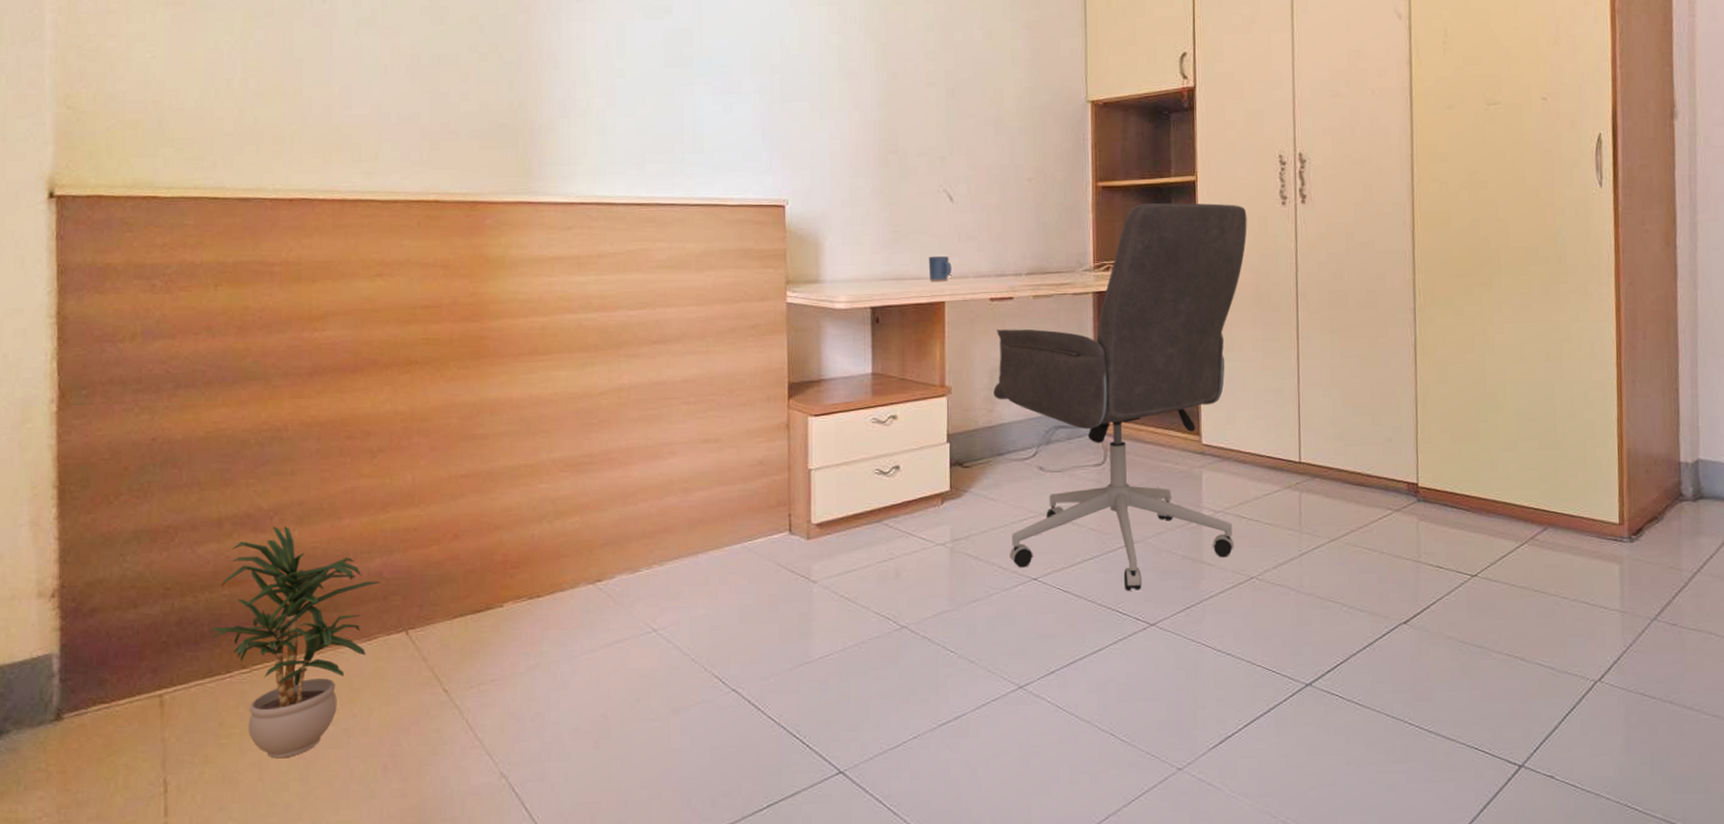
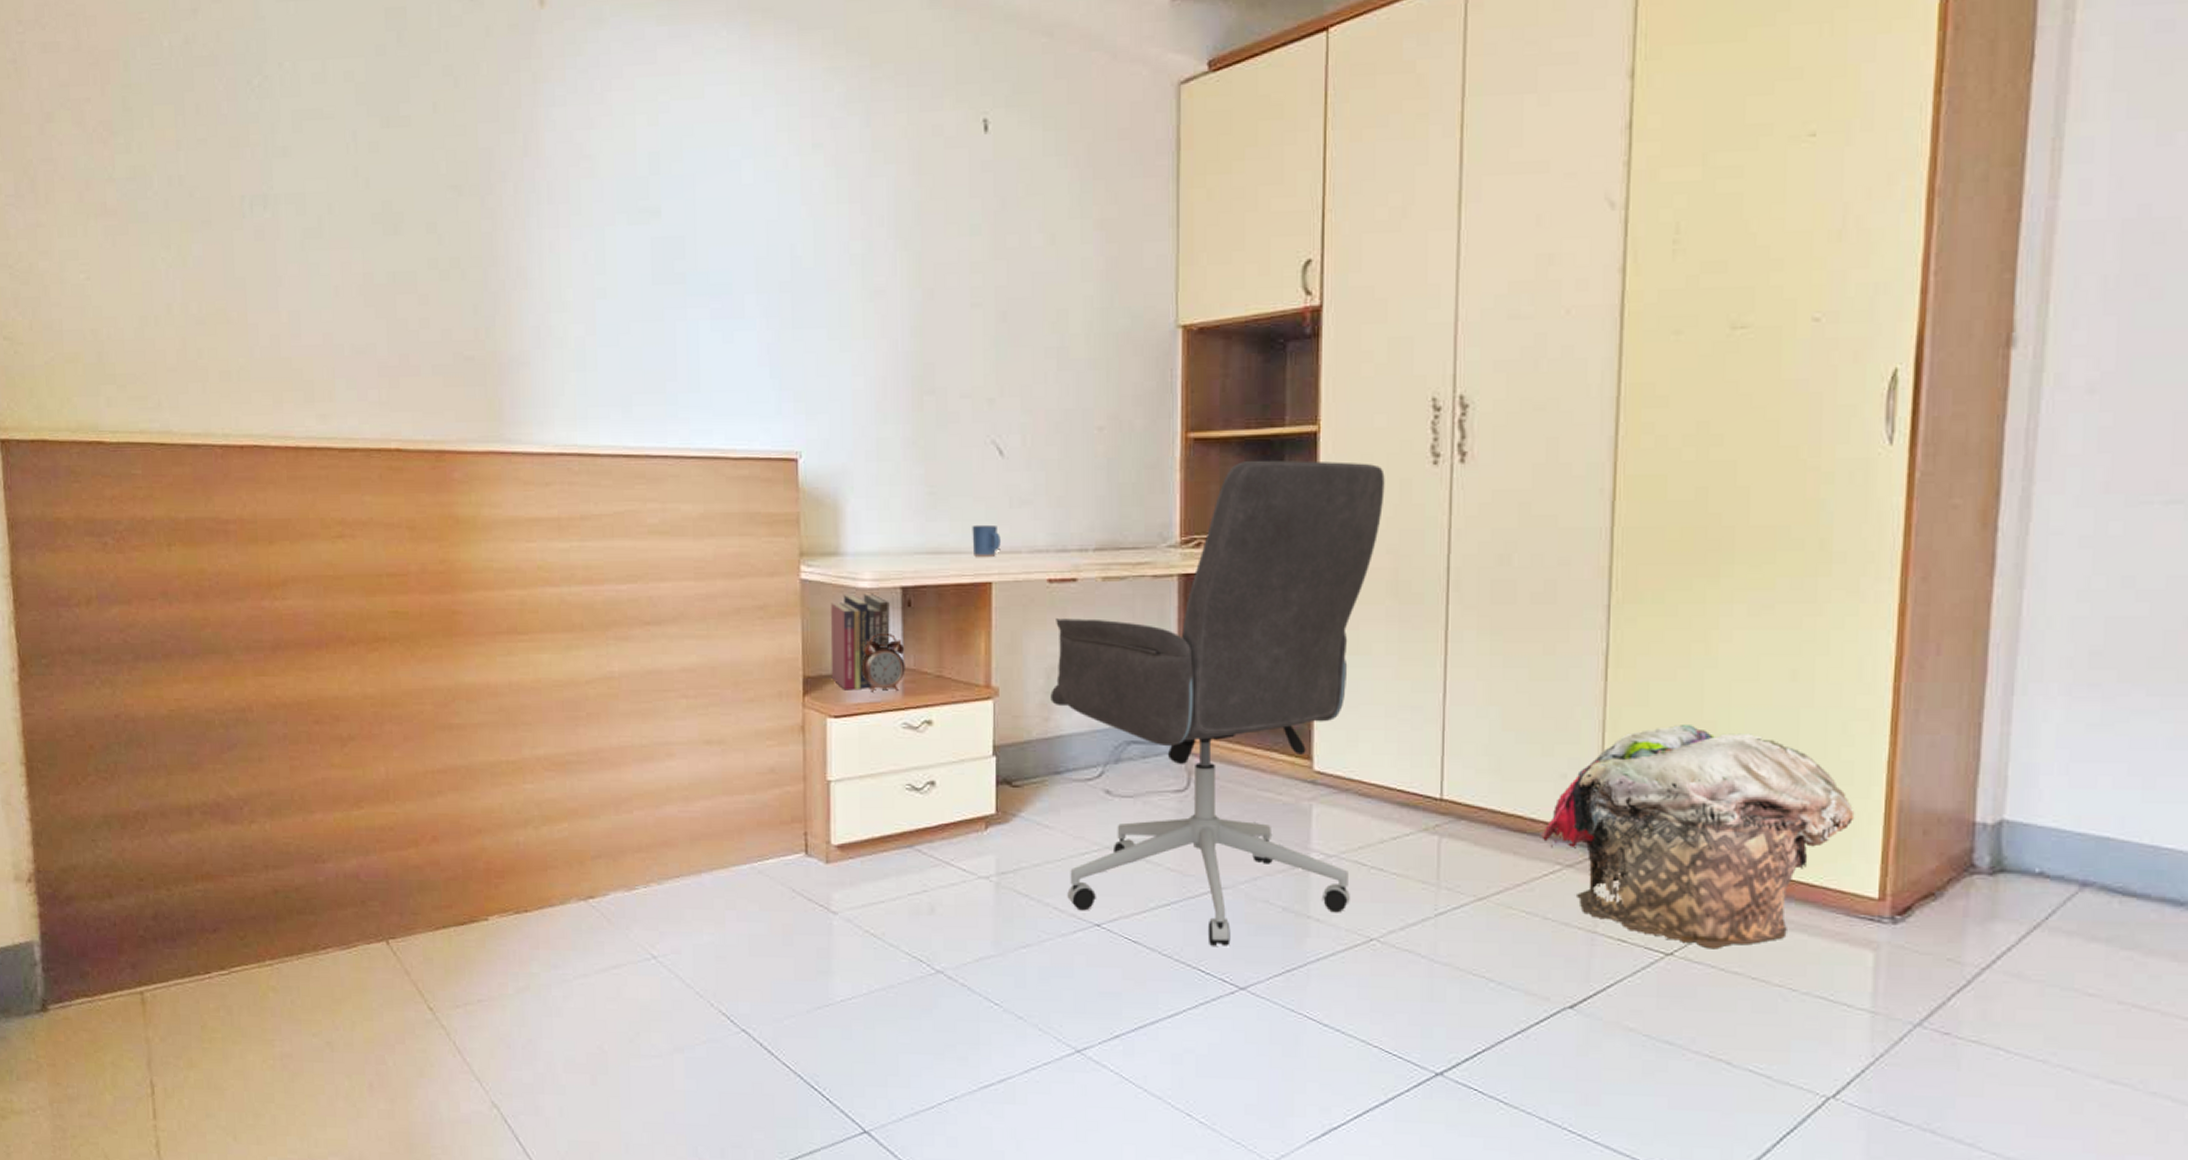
potted plant: present [209,526,381,759] -> none [186,818,358,1069]
books: none [812,313,862,393] -> present [830,593,890,691]
alarm clock: none [838,344,874,394] -> present [861,632,905,692]
laundry basket: none [1374,397,1598,570] -> present [1540,725,1855,949]

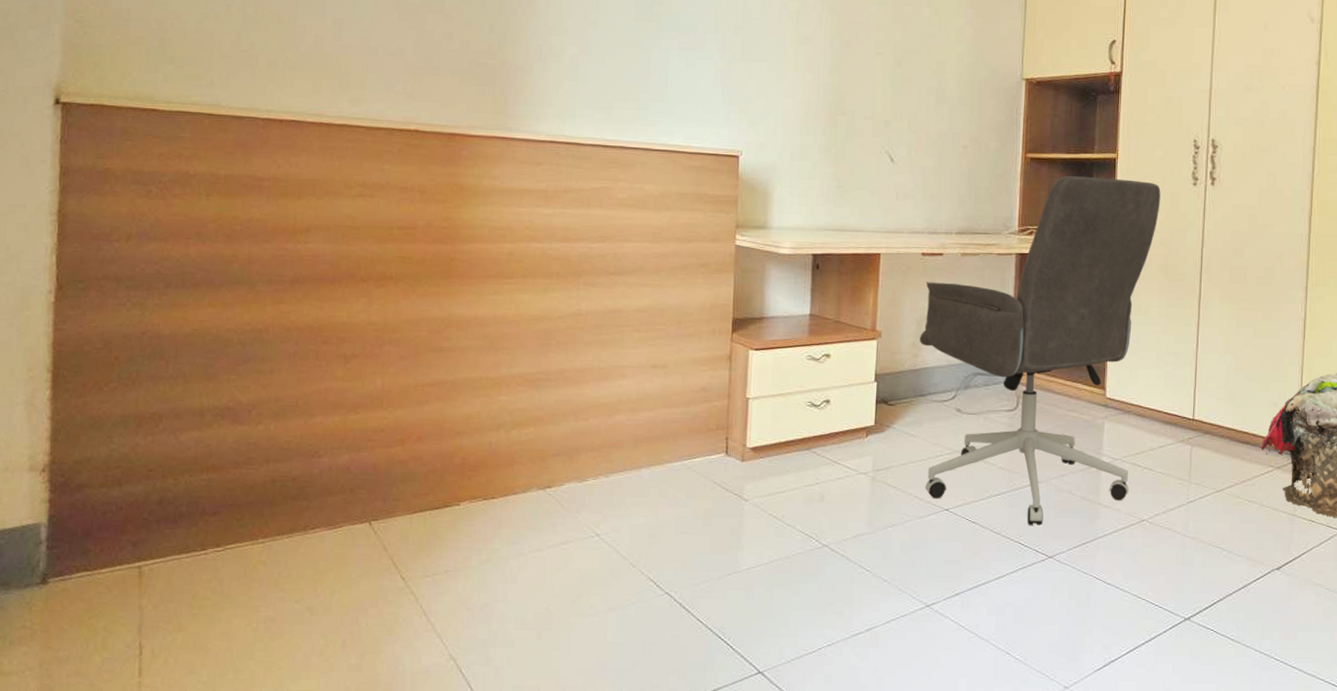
books: present [830,593,890,691] -> none [754,258,803,330]
alarm clock: present [861,632,905,692] -> none [778,287,813,332]
mug: present [972,524,1001,556] -> none [867,211,889,235]

